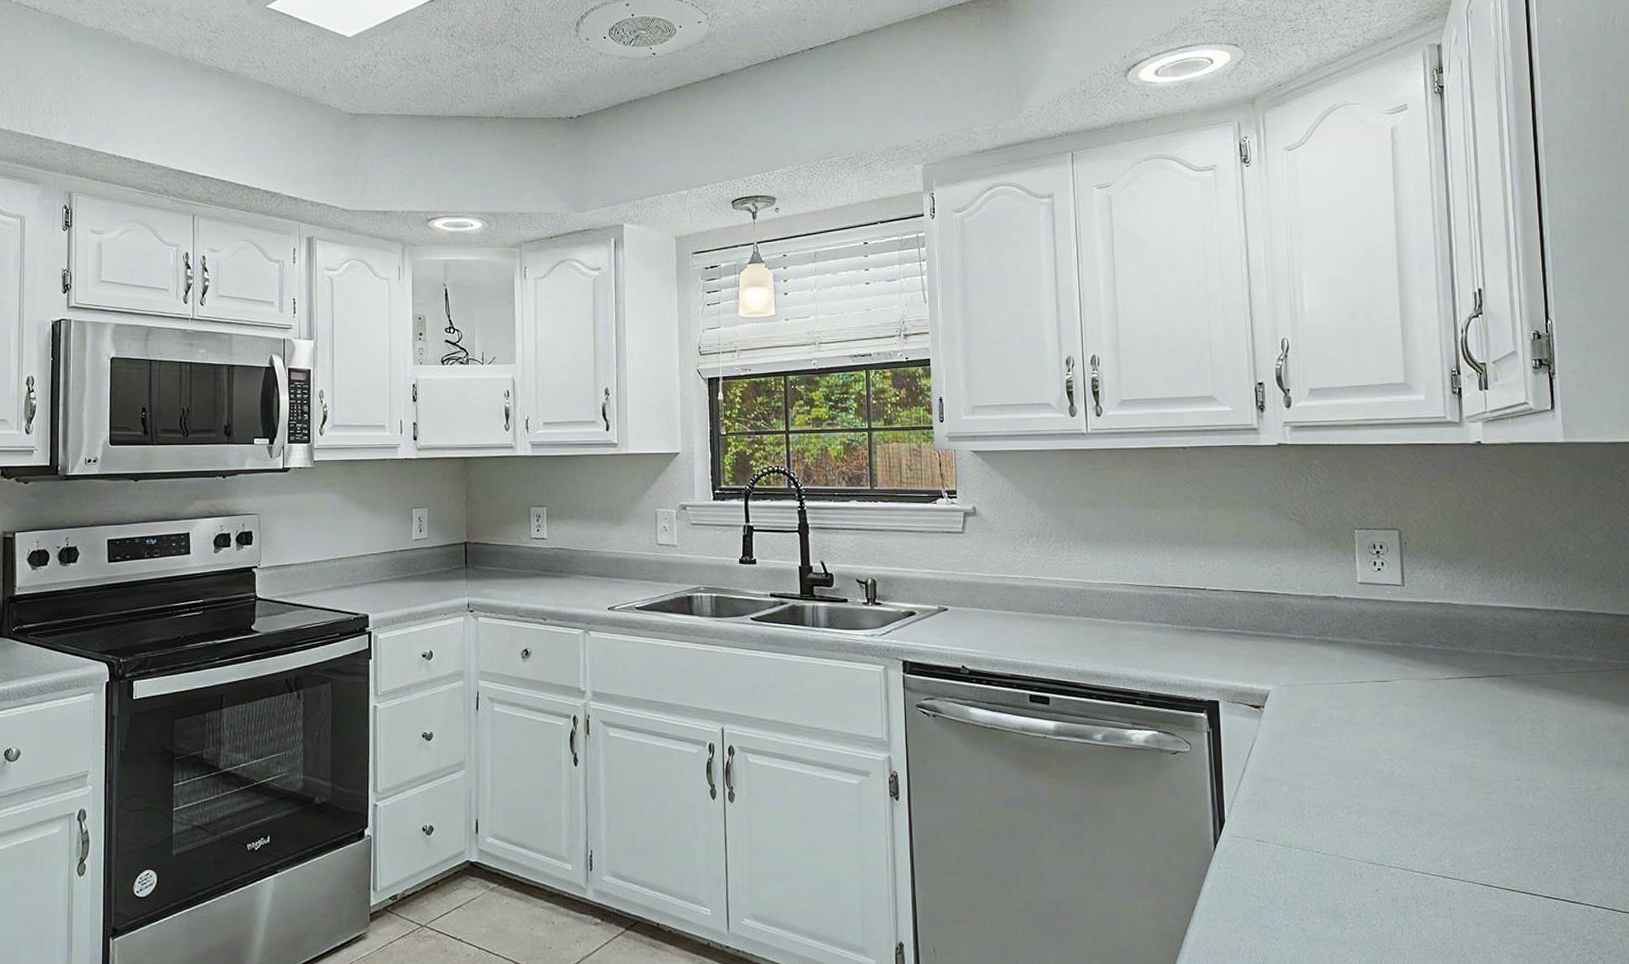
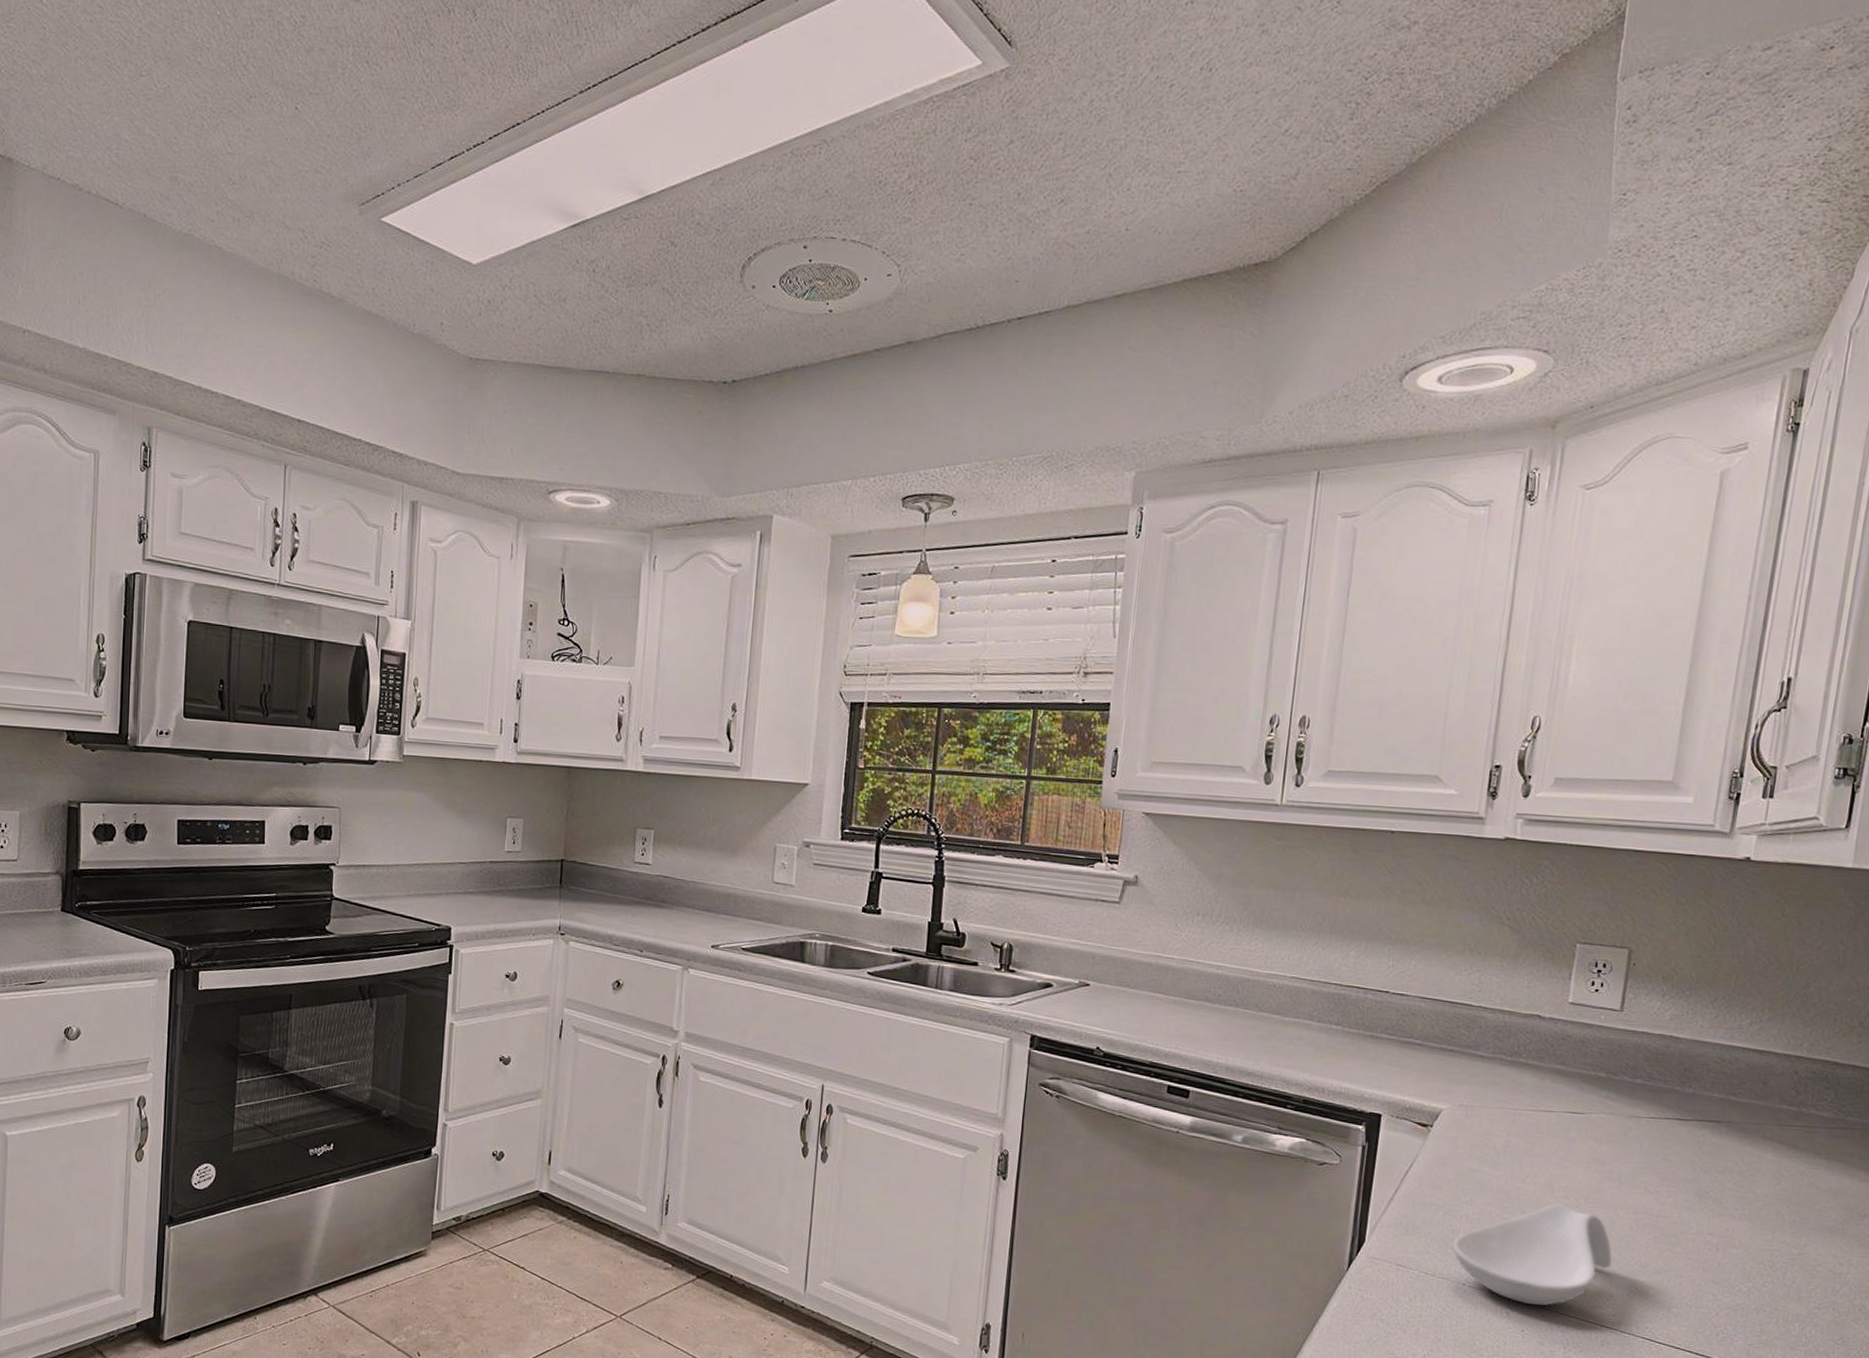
spoon rest: none [1300,767,1441,865] -> present [1451,1204,1612,1306]

